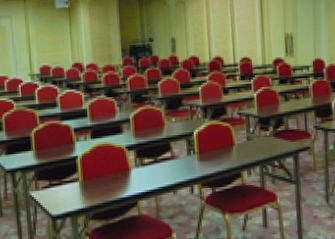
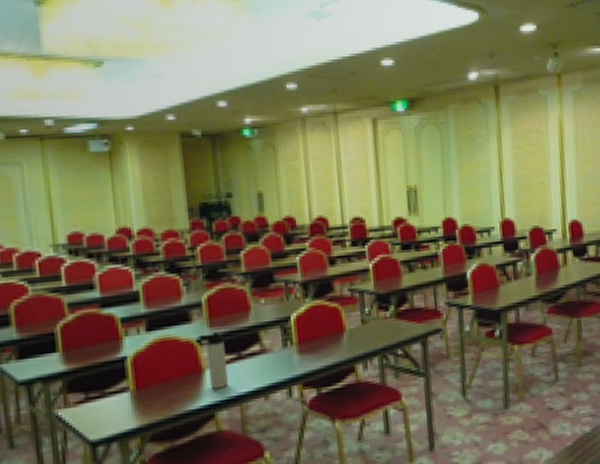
thermos bottle: none [126,142,147,183] -> present [197,332,228,389]

